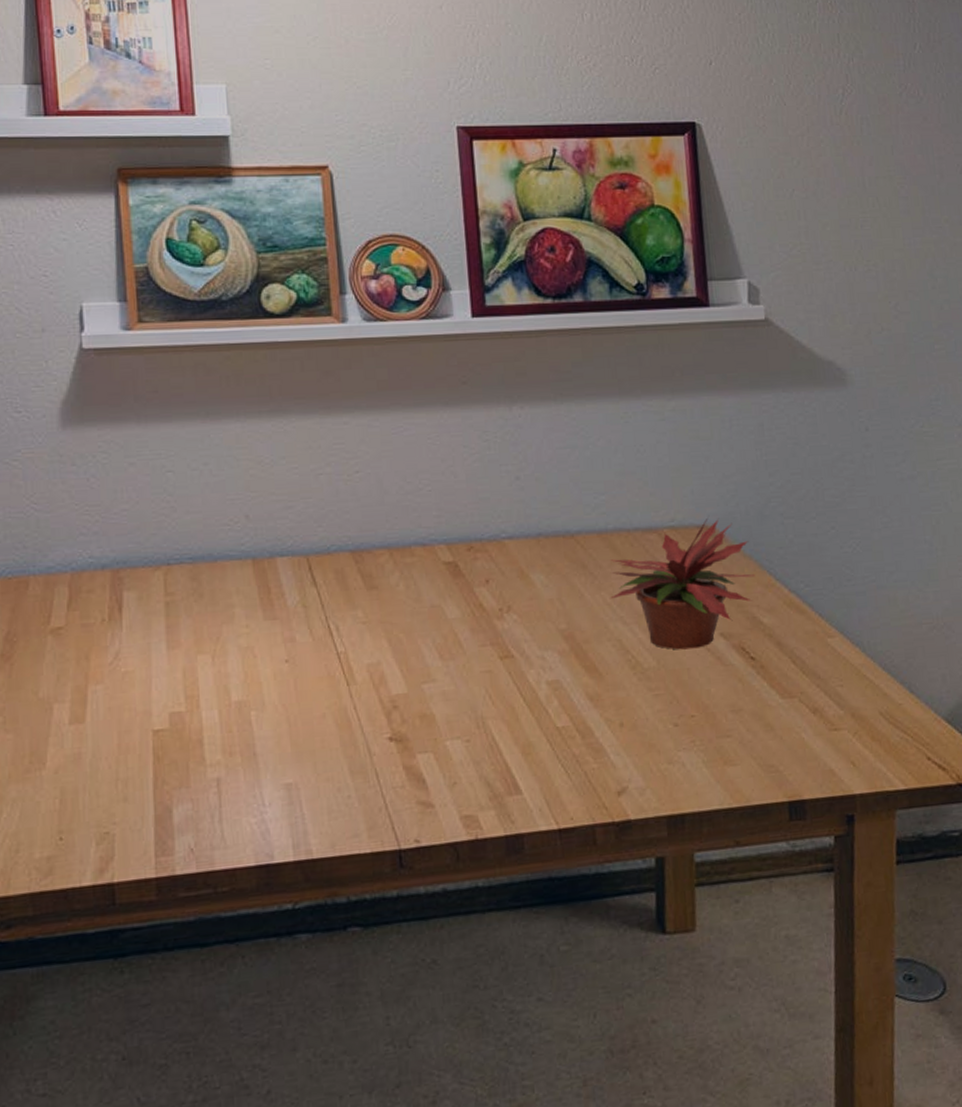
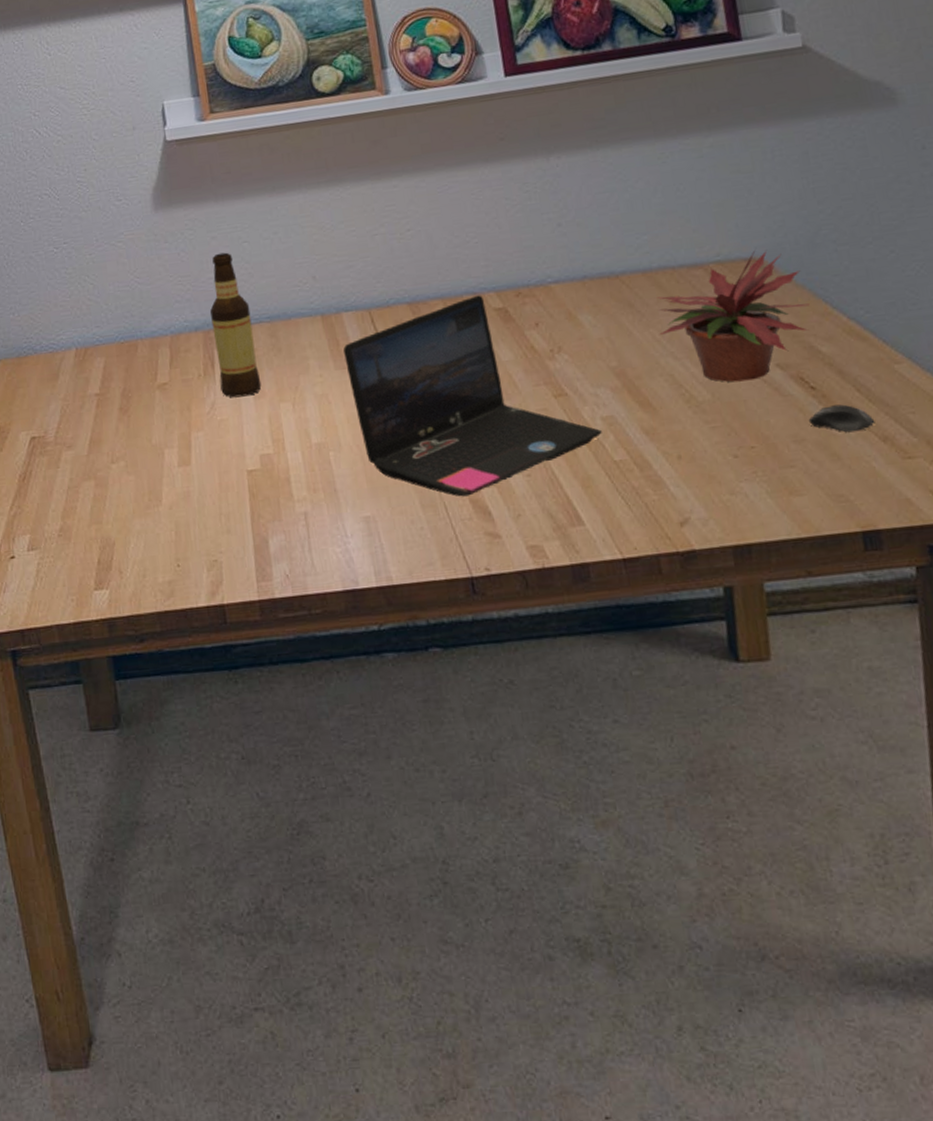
bottle: none [120,481,177,647] -> present [209,252,262,398]
laptop: none [275,547,546,763] -> present [343,295,602,497]
computer mouse: none [746,675,807,704] -> present [808,404,876,433]

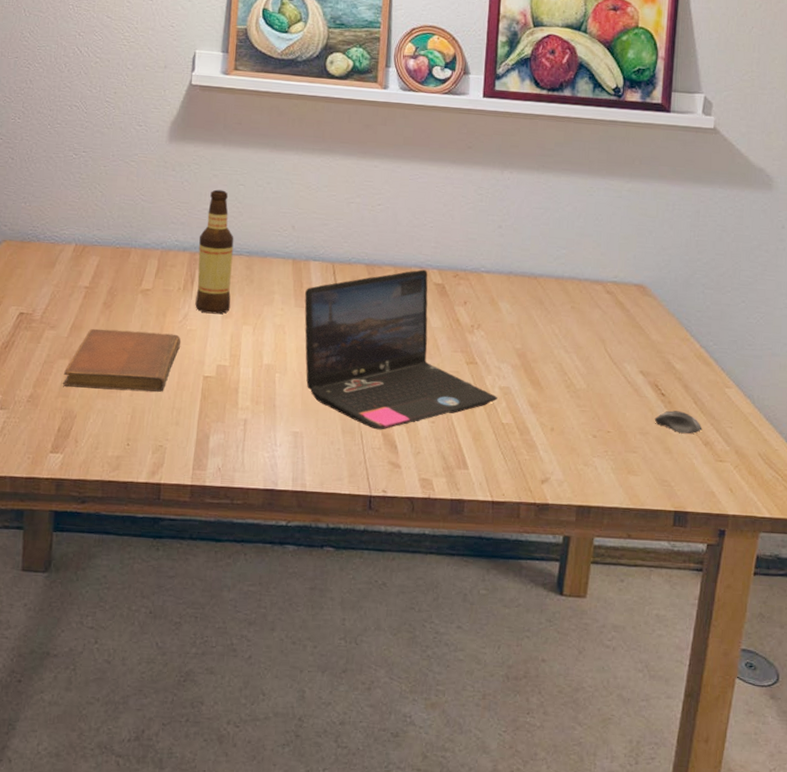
notebook: none [92,428,214,513] -> present [63,328,182,393]
potted plant: present [656,249,810,382] -> none [557,278,675,380]

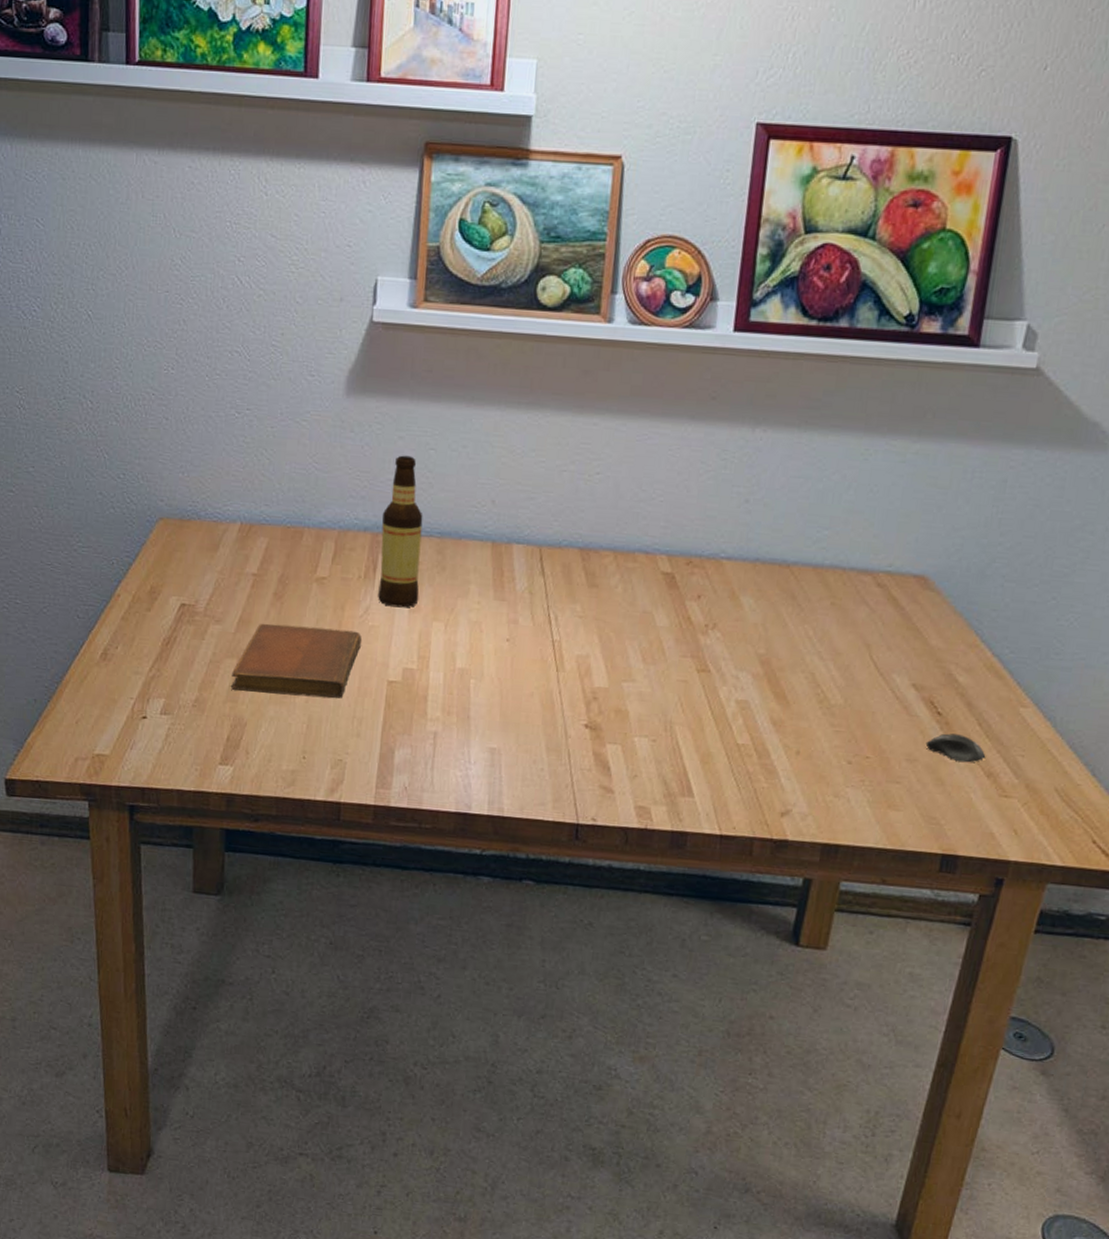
laptop: present [304,269,498,430] -> none [505,555,733,749]

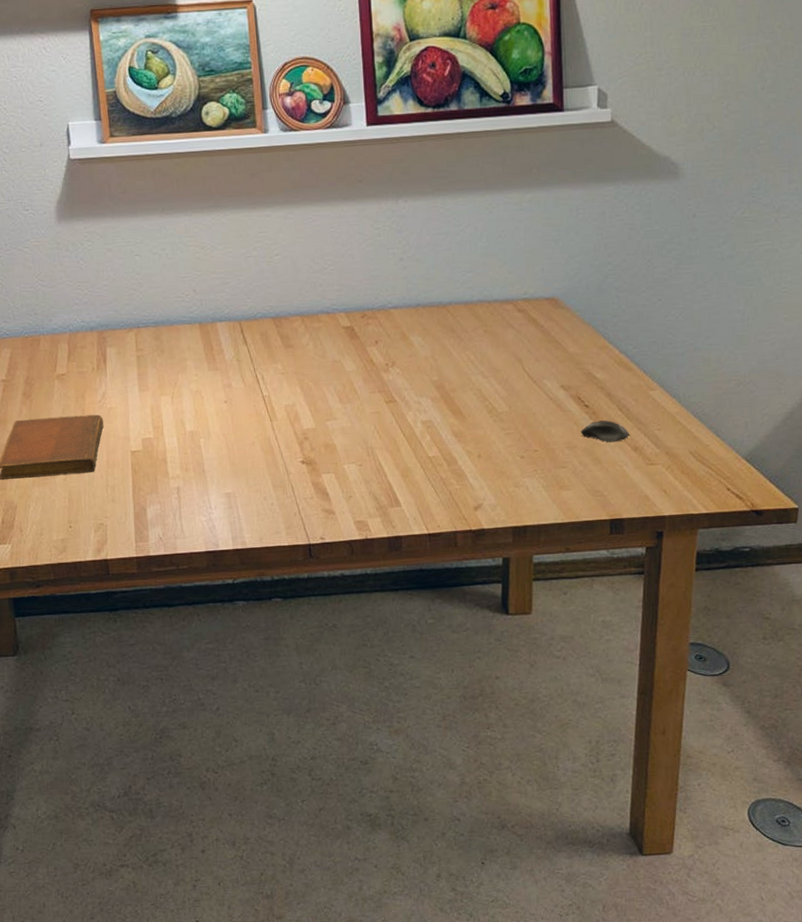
bottle: present [378,455,423,608] -> none [103,263,146,390]

